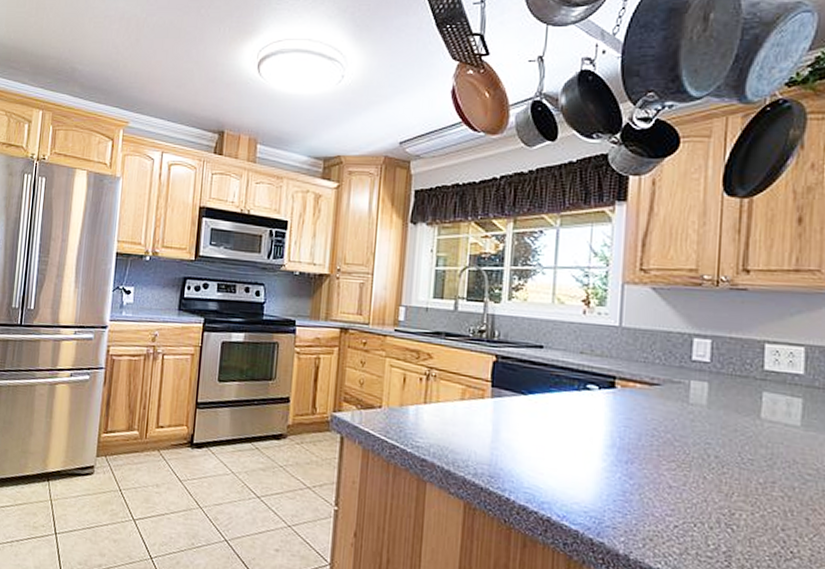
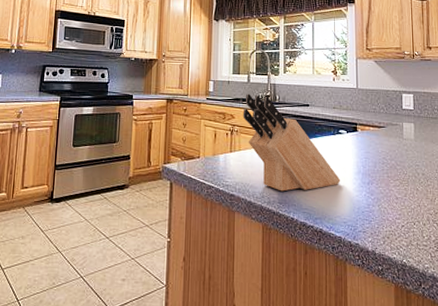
knife block: none [444,326,584,464] -> present [242,94,341,192]

